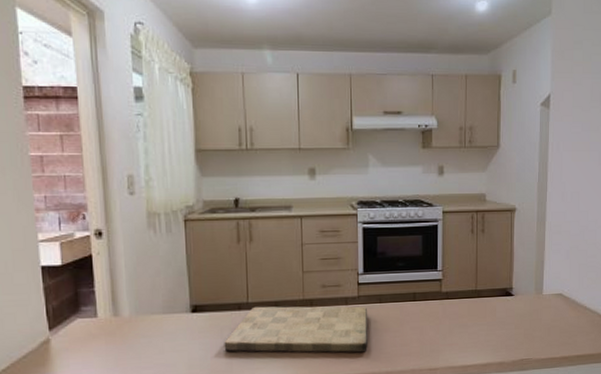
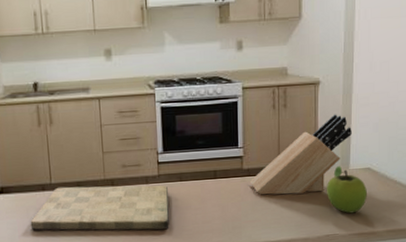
knife block: none [448,240,545,319] -> present [249,114,352,195]
fruit: none [521,291,559,339] -> present [327,166,367,214]

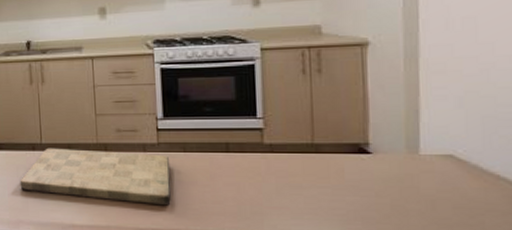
knife block: present [249,114,352,195] -> none [272,83,421,181]
fruit: present [327,166,367,214] -> none [385,149,450,214]

